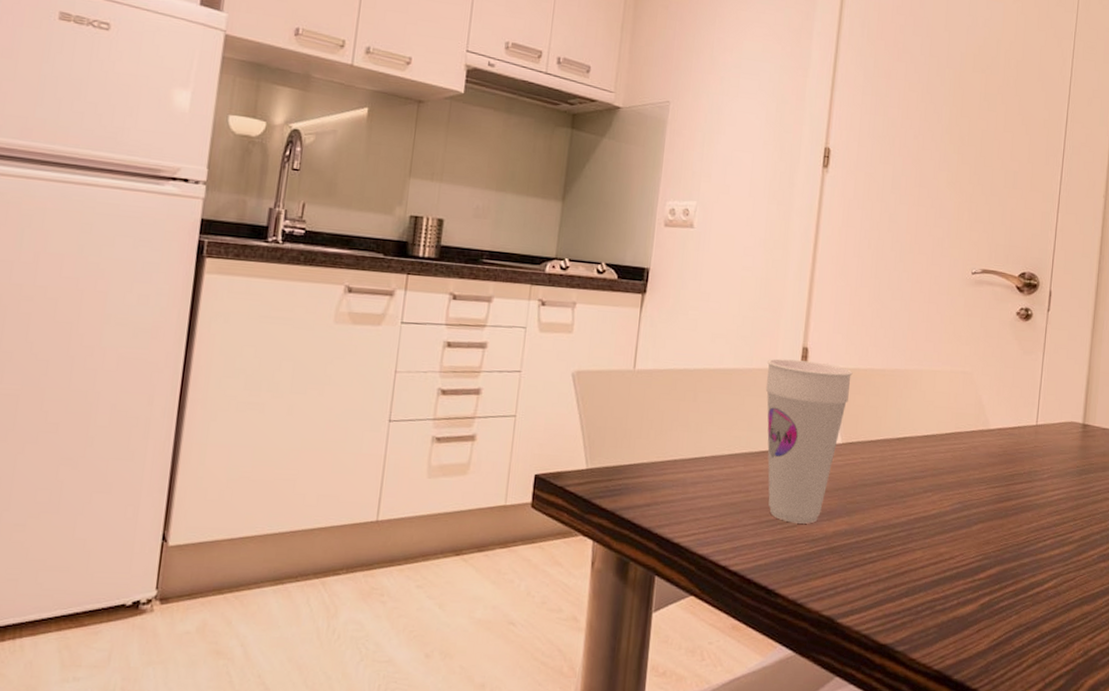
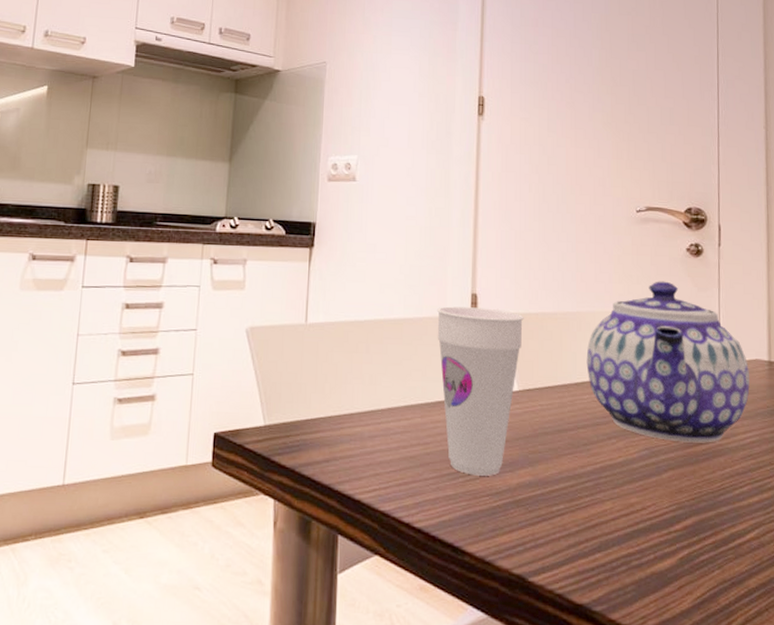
teapot: none [909,342,1064,499] -> present [586,281,750,443]

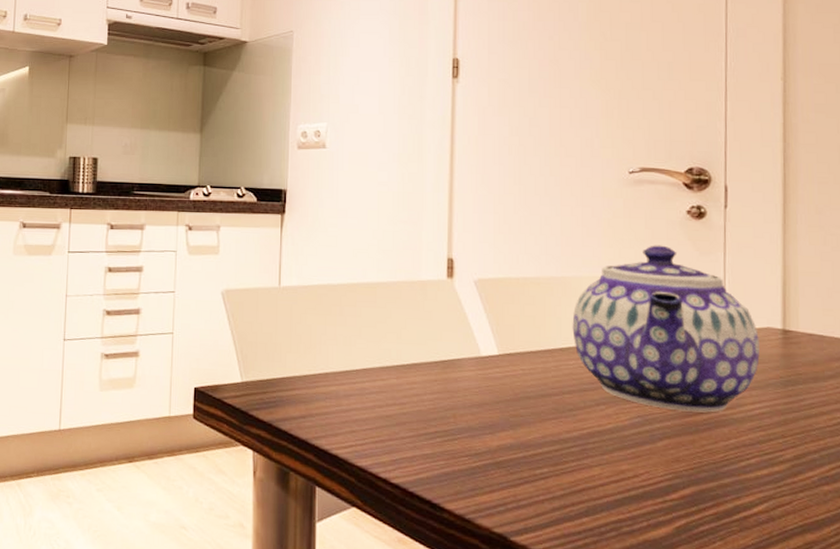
cup: present [437,306,524,476] -> none [412,271,504,437]

